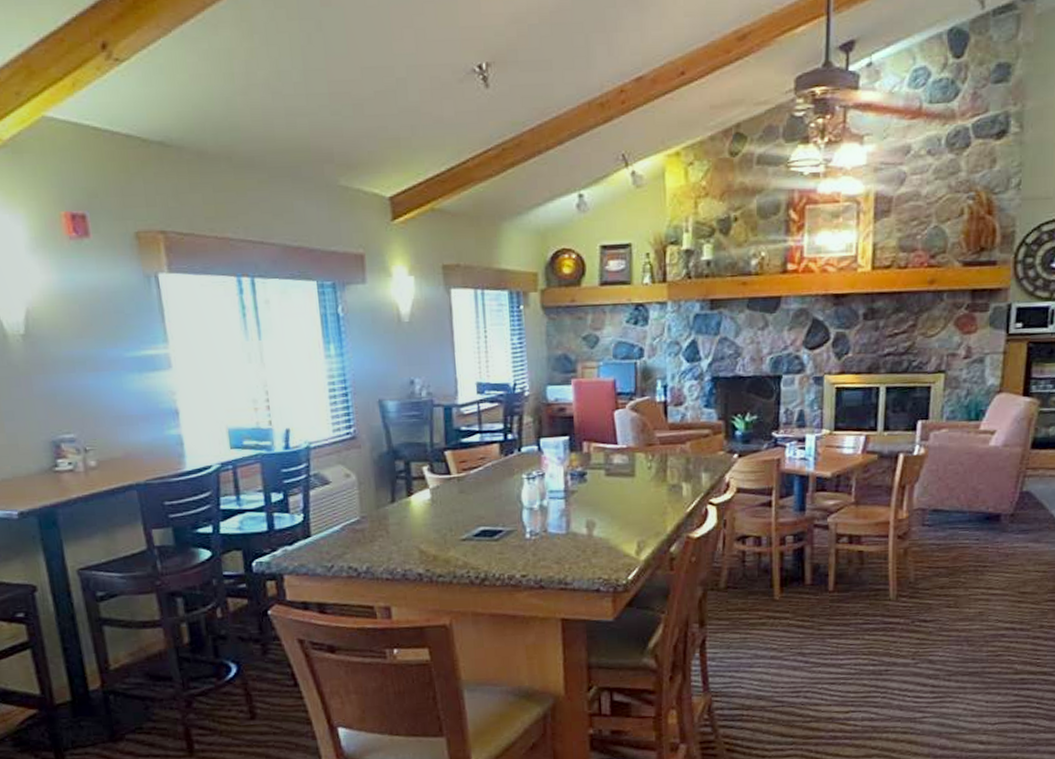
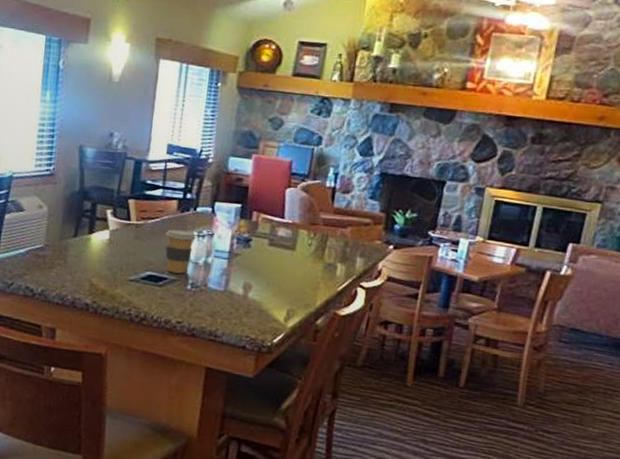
coffee cup: none [491,475,526,524] -> present [165,229,196,274]

